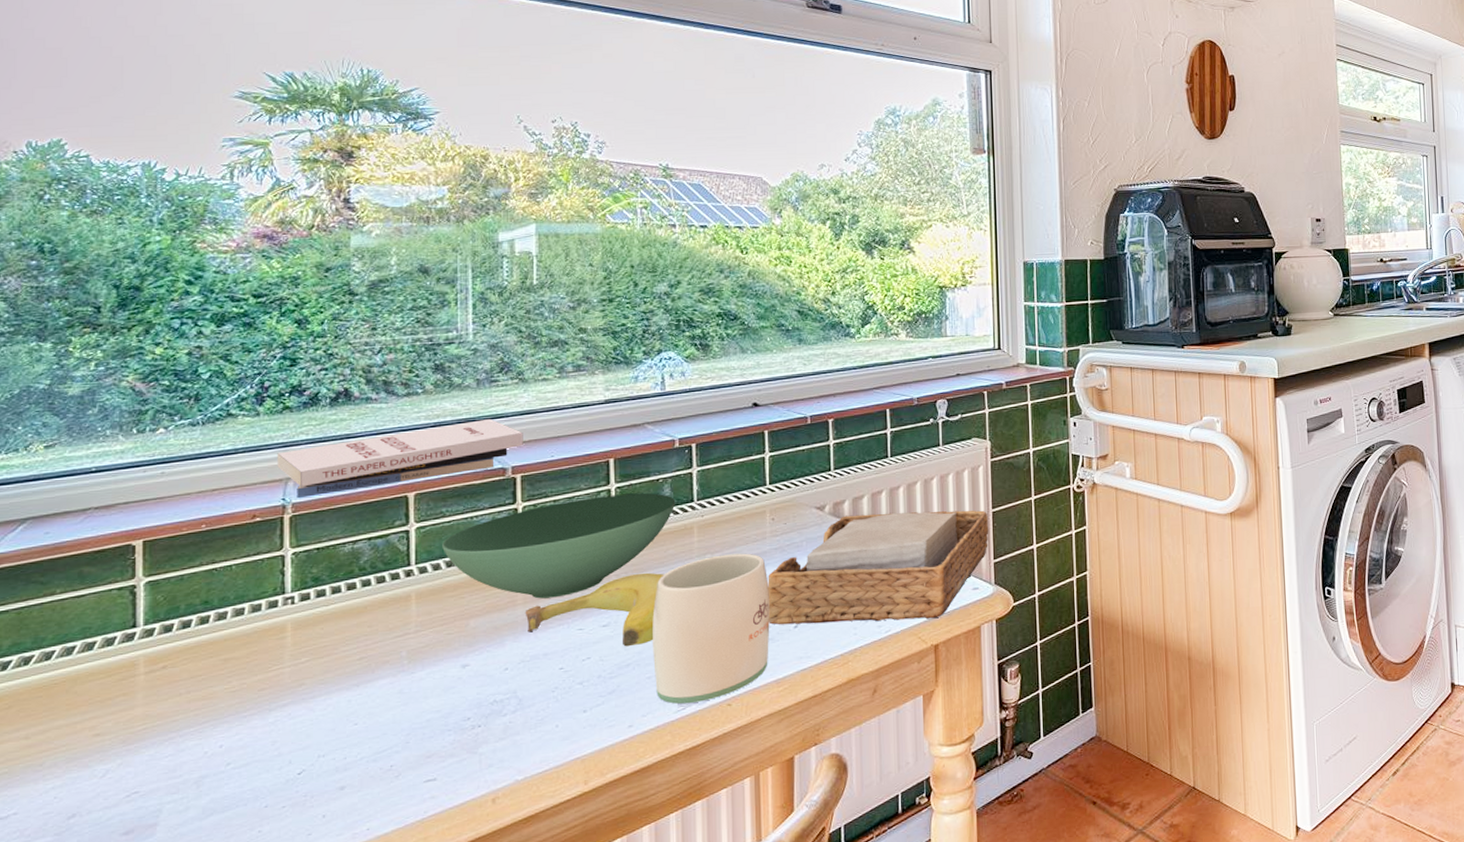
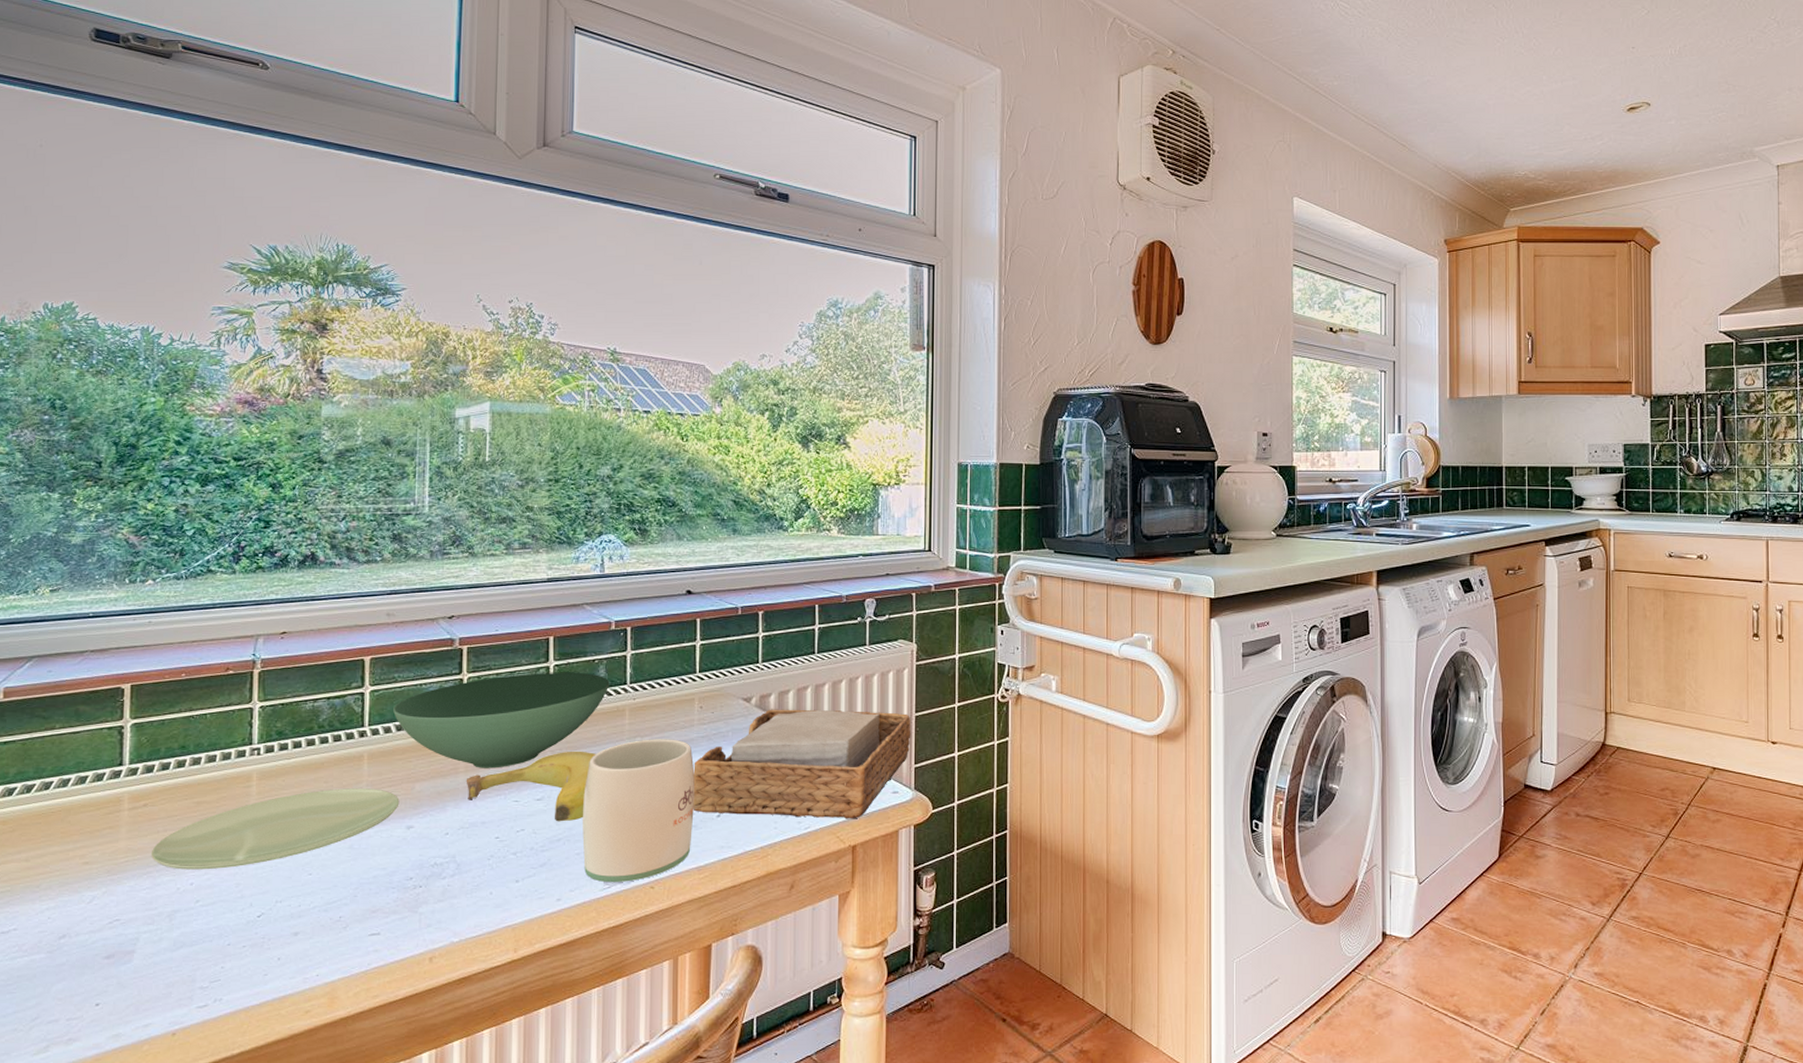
plate: none [172,629,453,733] -> present [151,788,400,870]
books: present [277,419,523,499] -> none [249,590,471,655]

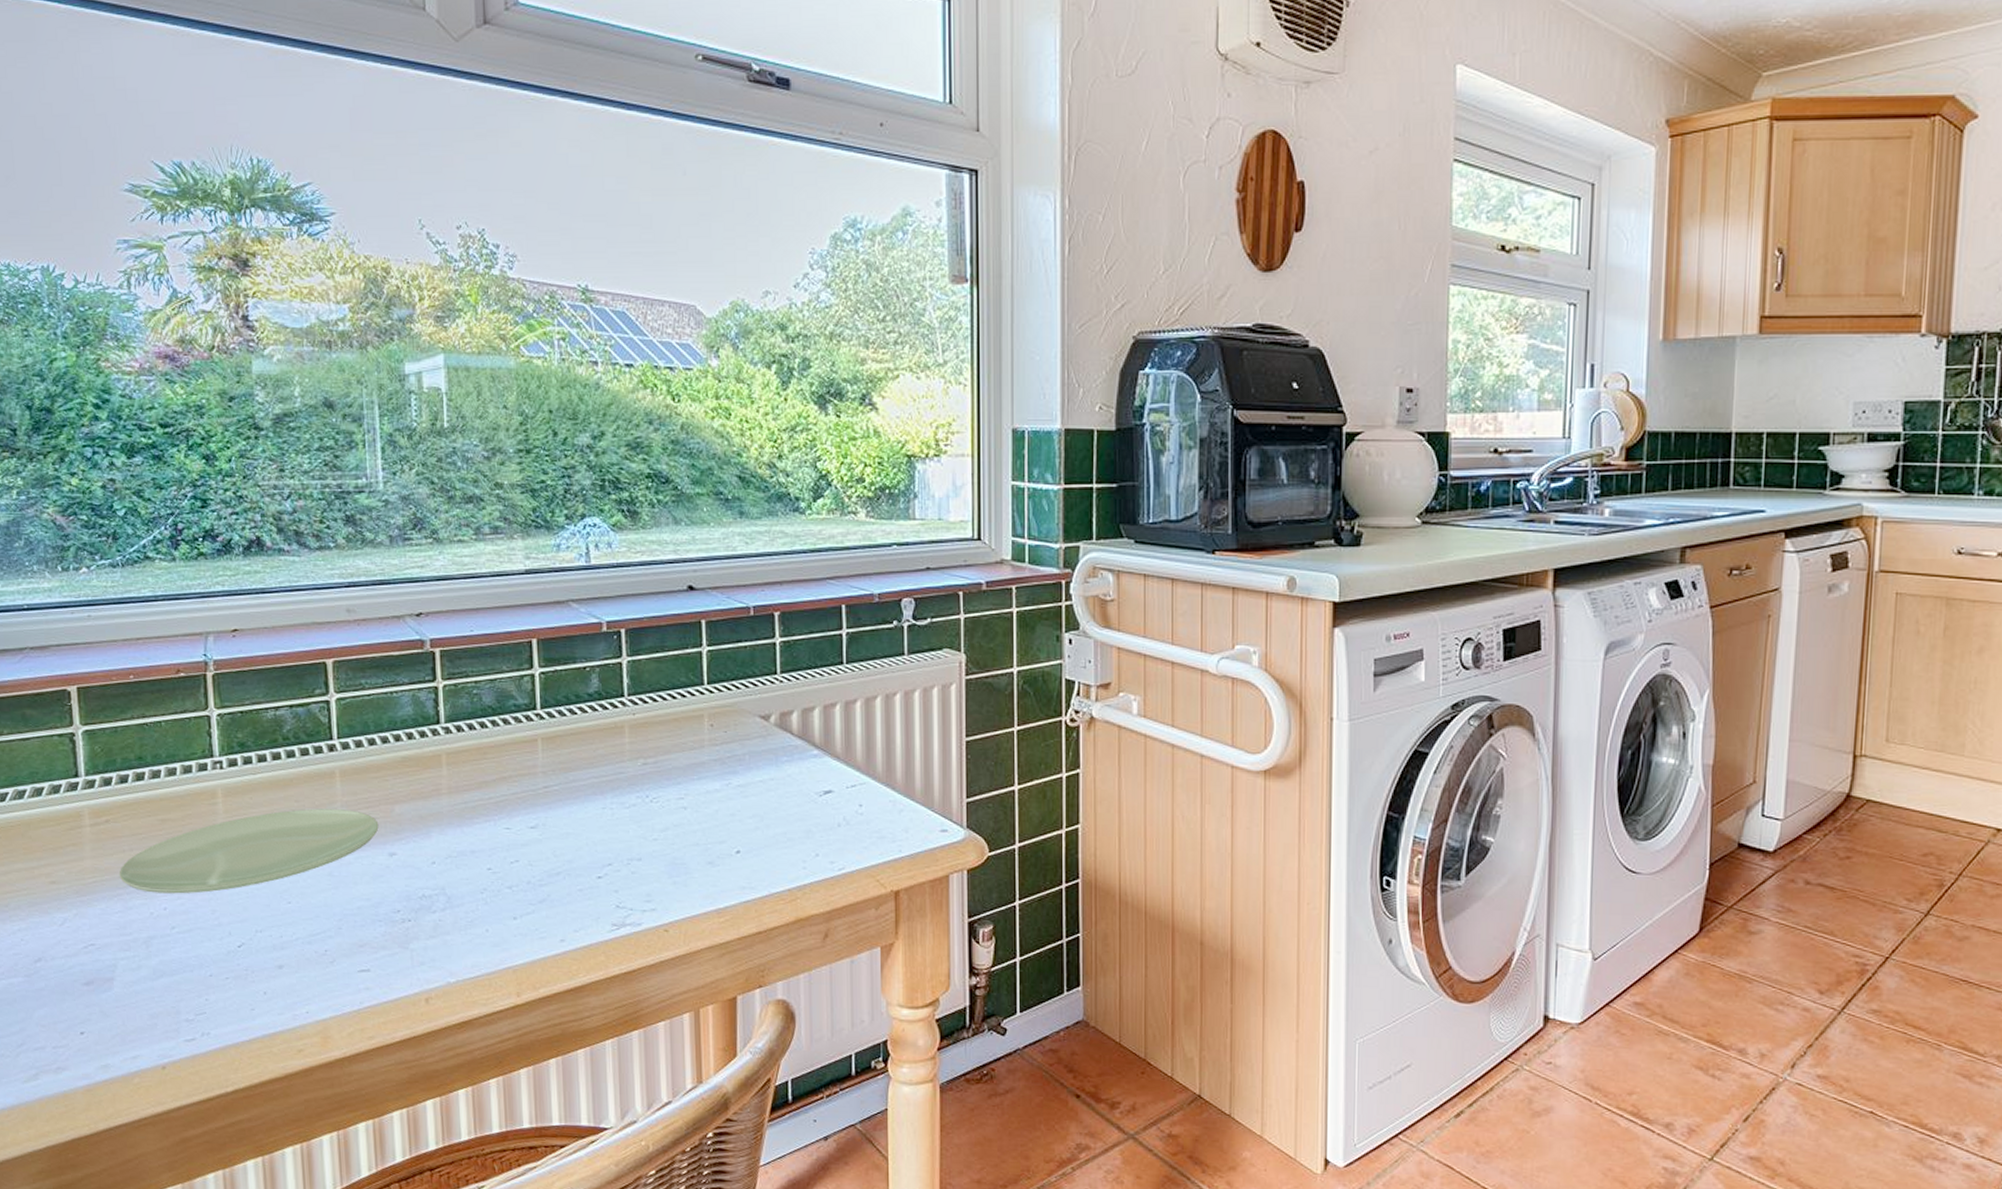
bowl: present [393,673,610,768] -> none [363,681,605,791]
fruit: present [466,751,596,822] -> none [450,772,594,854]
mug: present [582,739,696,883] -> none [582,761,710,924]
napkin holder: present [693,709,911,819] -> none [706,729,962,861]

